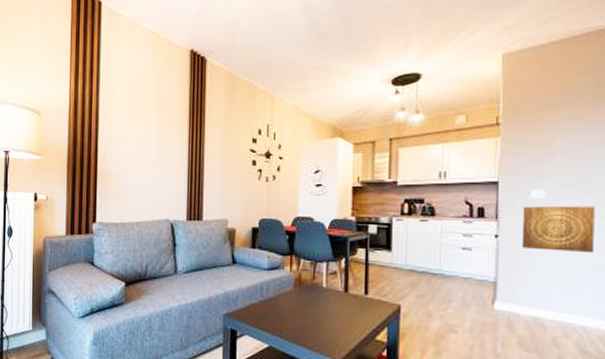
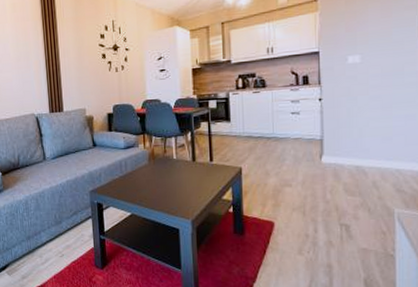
wall art: present [521,205,595,254] -> none [341,65,404,108]

